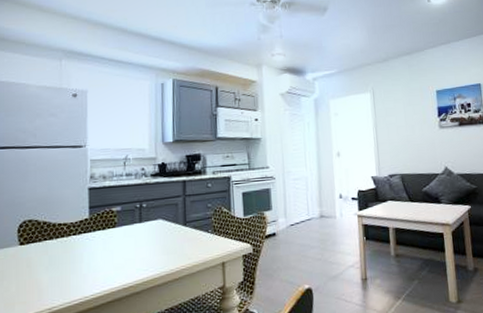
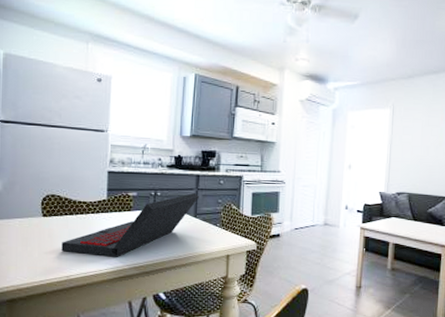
laptop: none [41,200,188,282] -> present [61,193,200,257]

